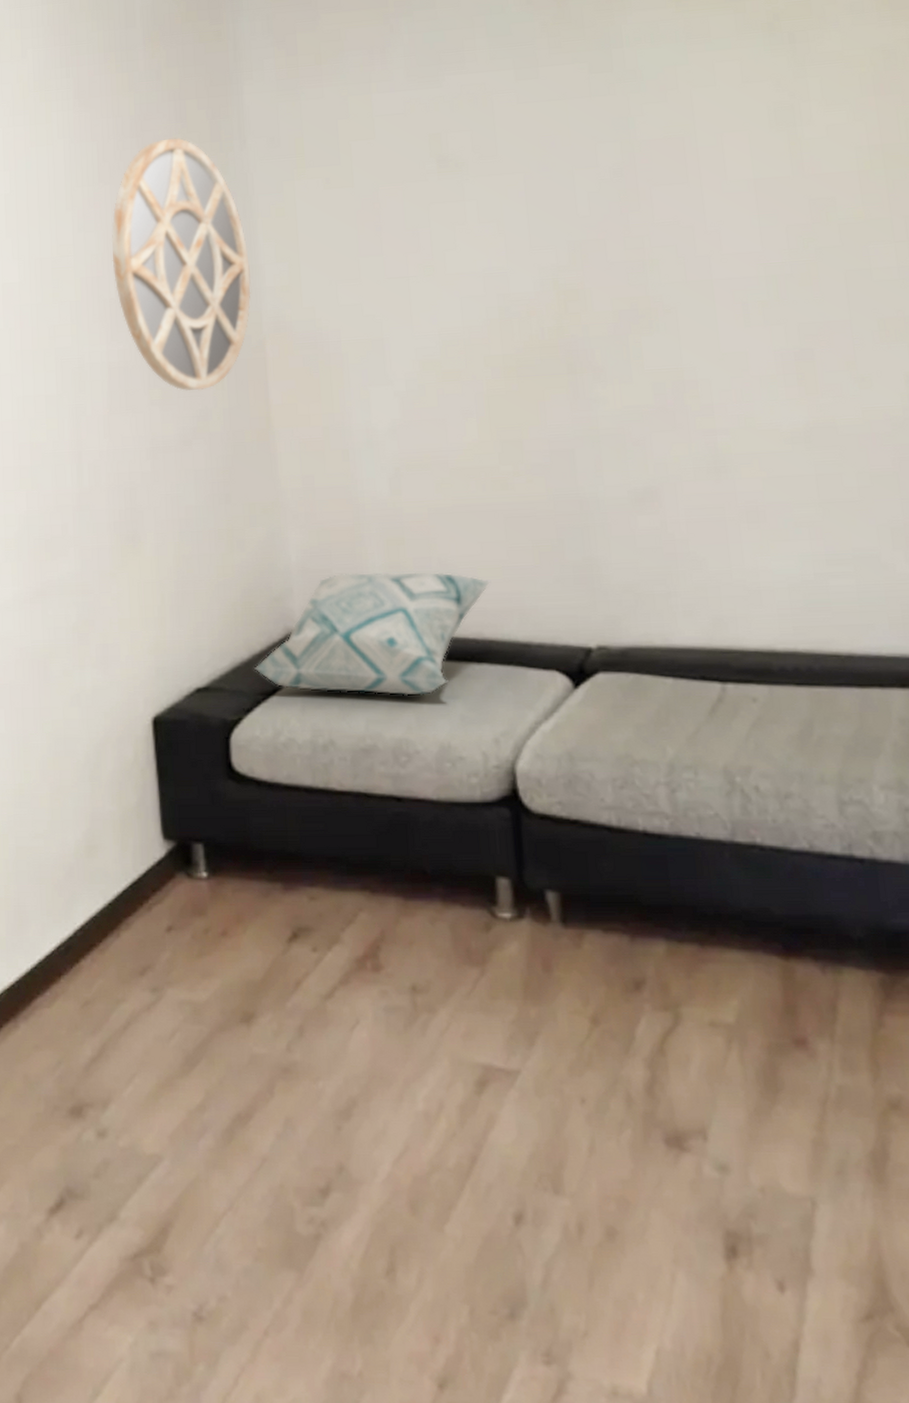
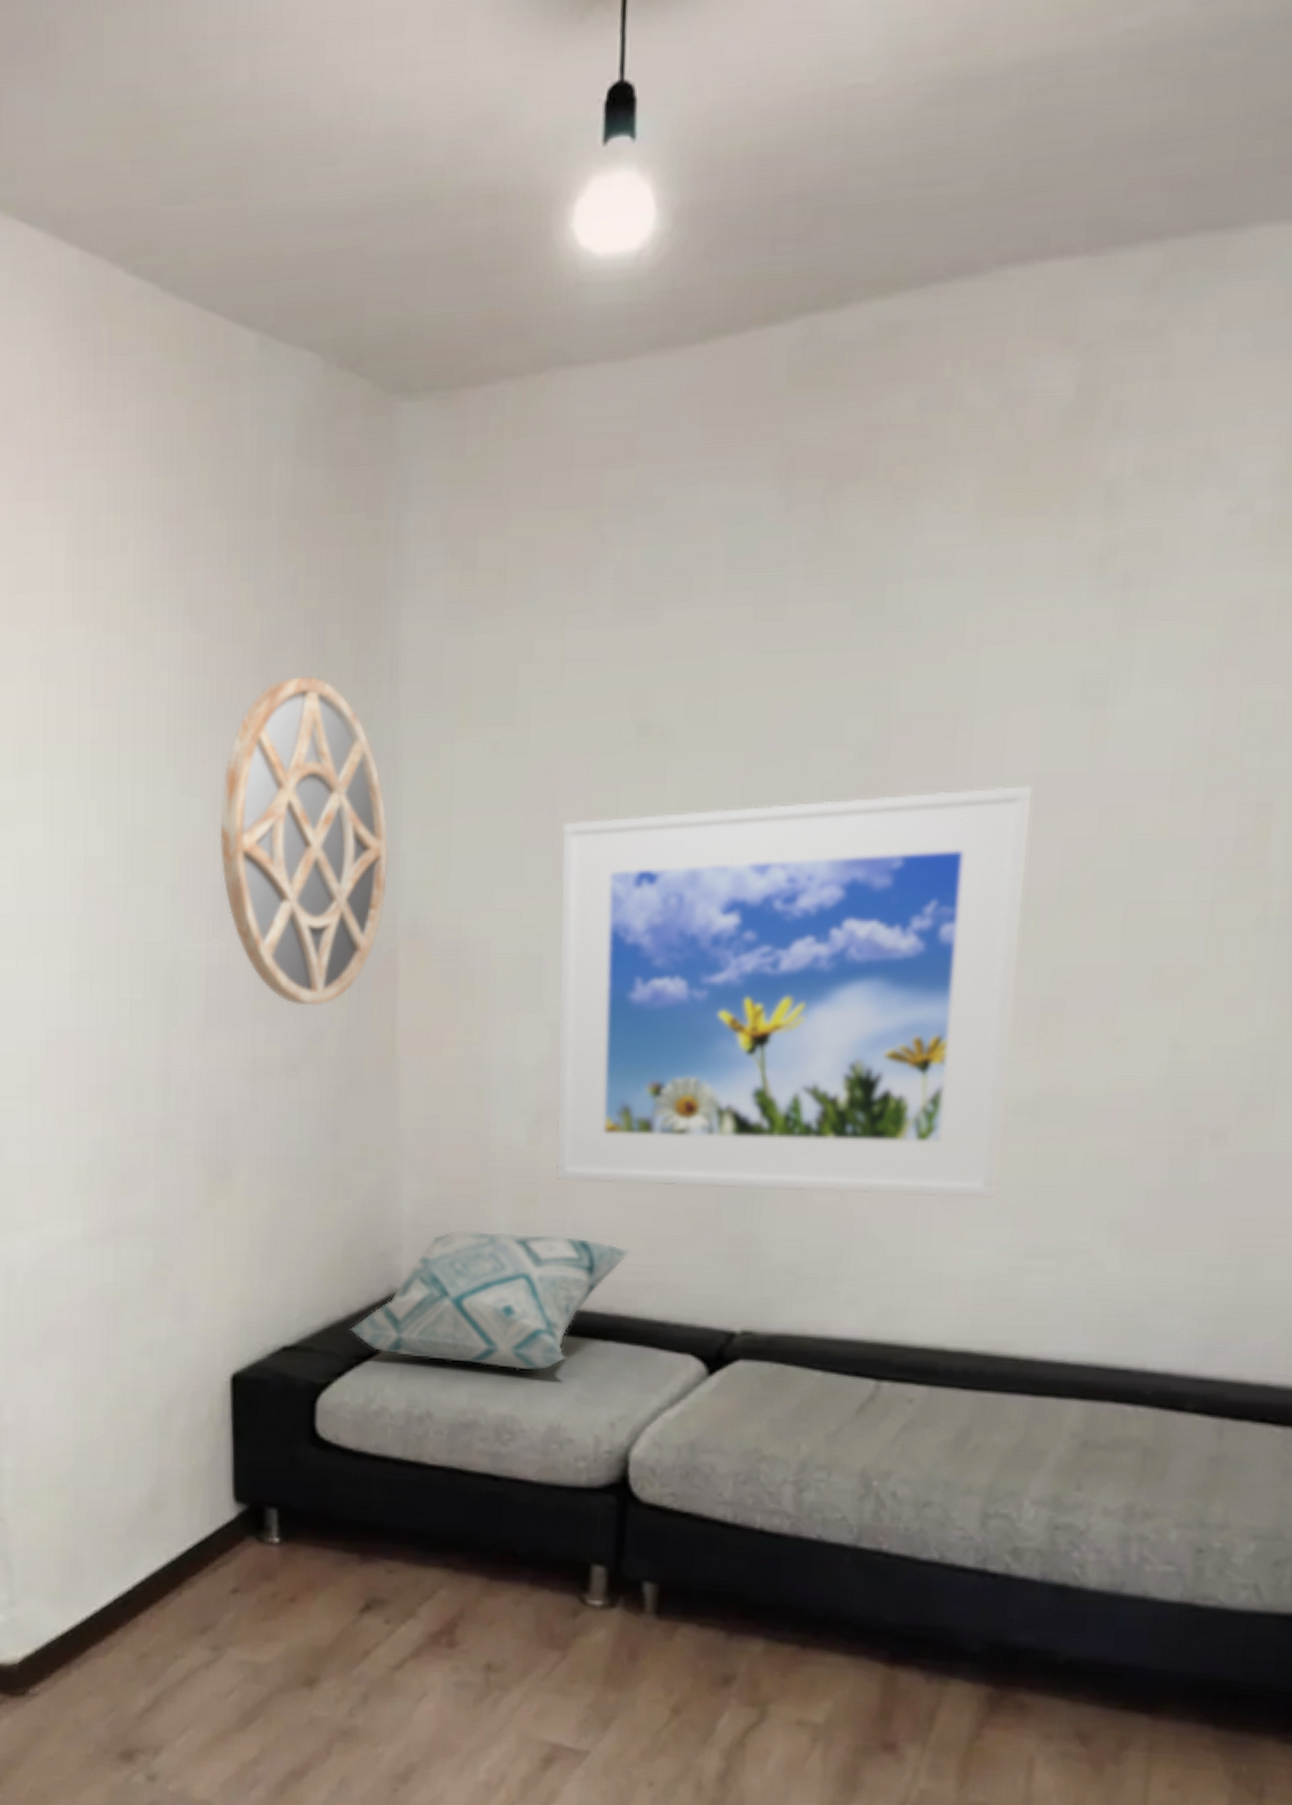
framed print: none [387,187,791,524] -> present [555,786,1033,1198]

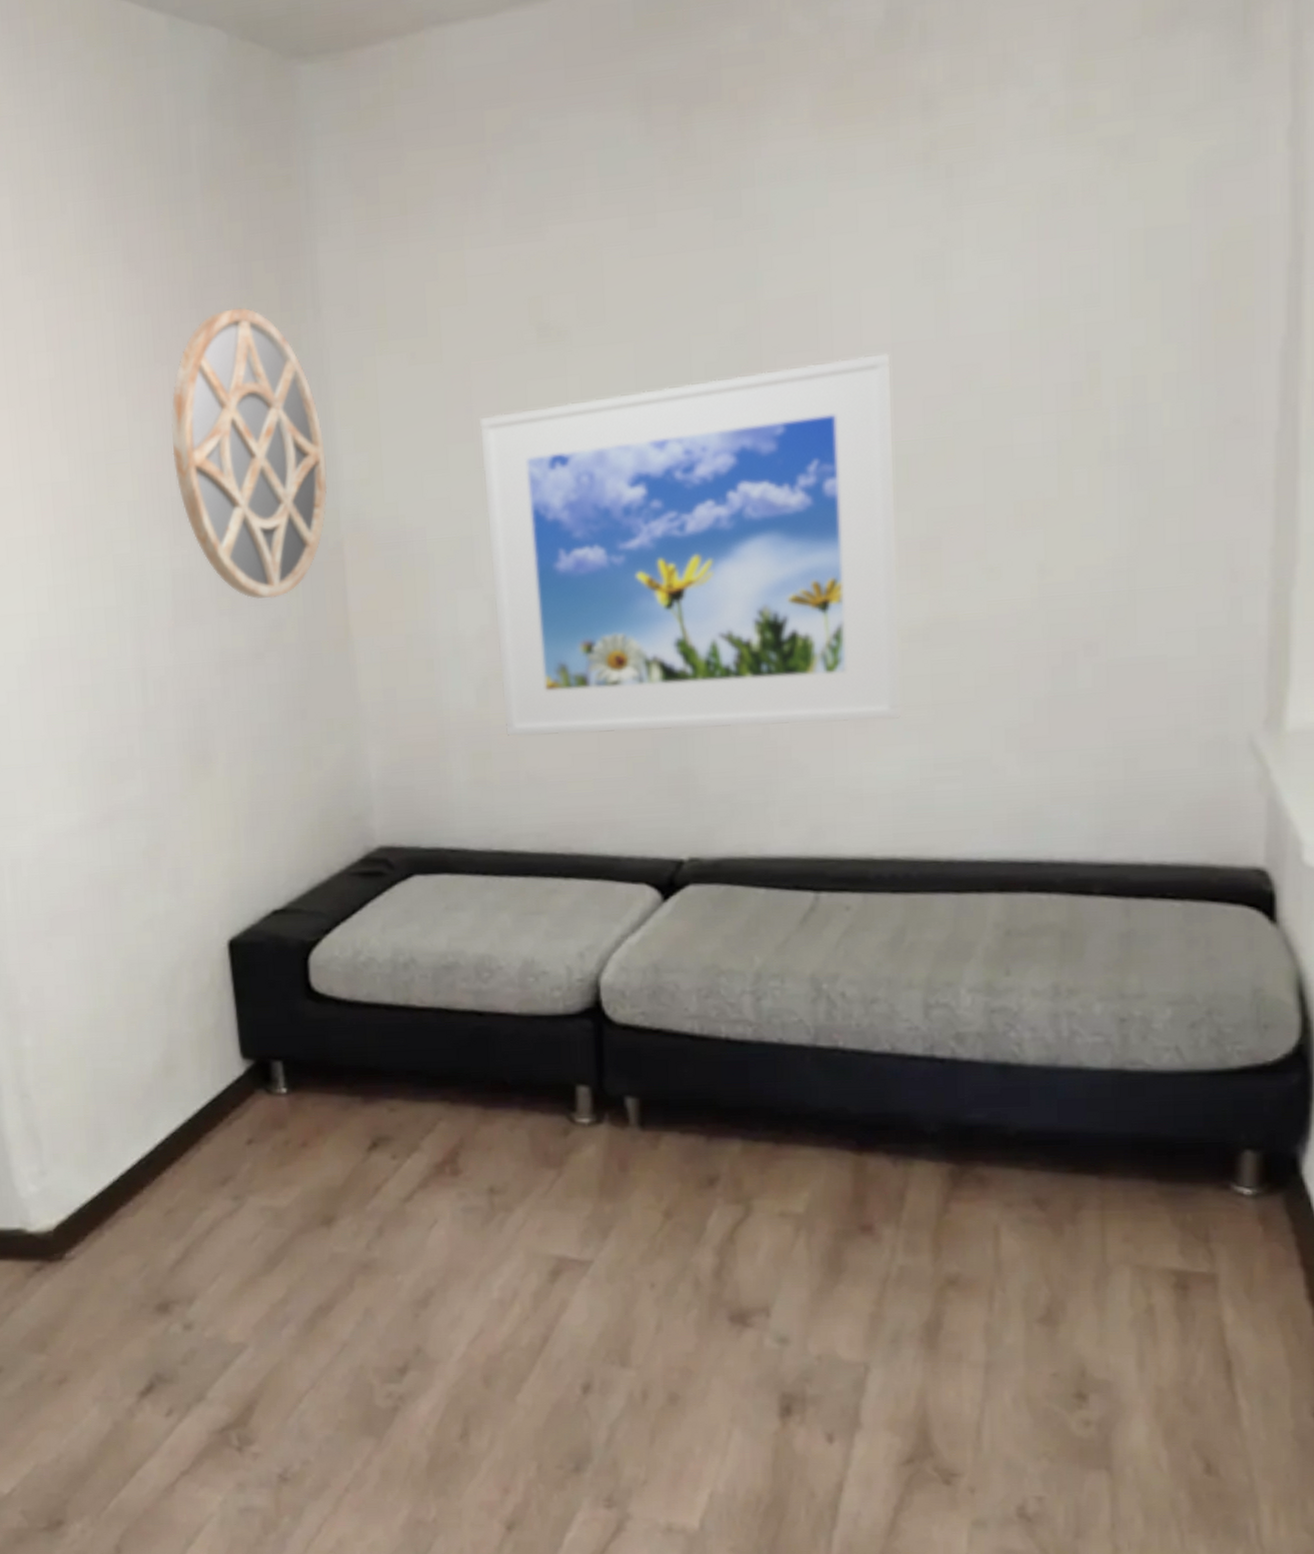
decorative pillow: present [350,1230,631,1371] -> none [333,787,582,913]

